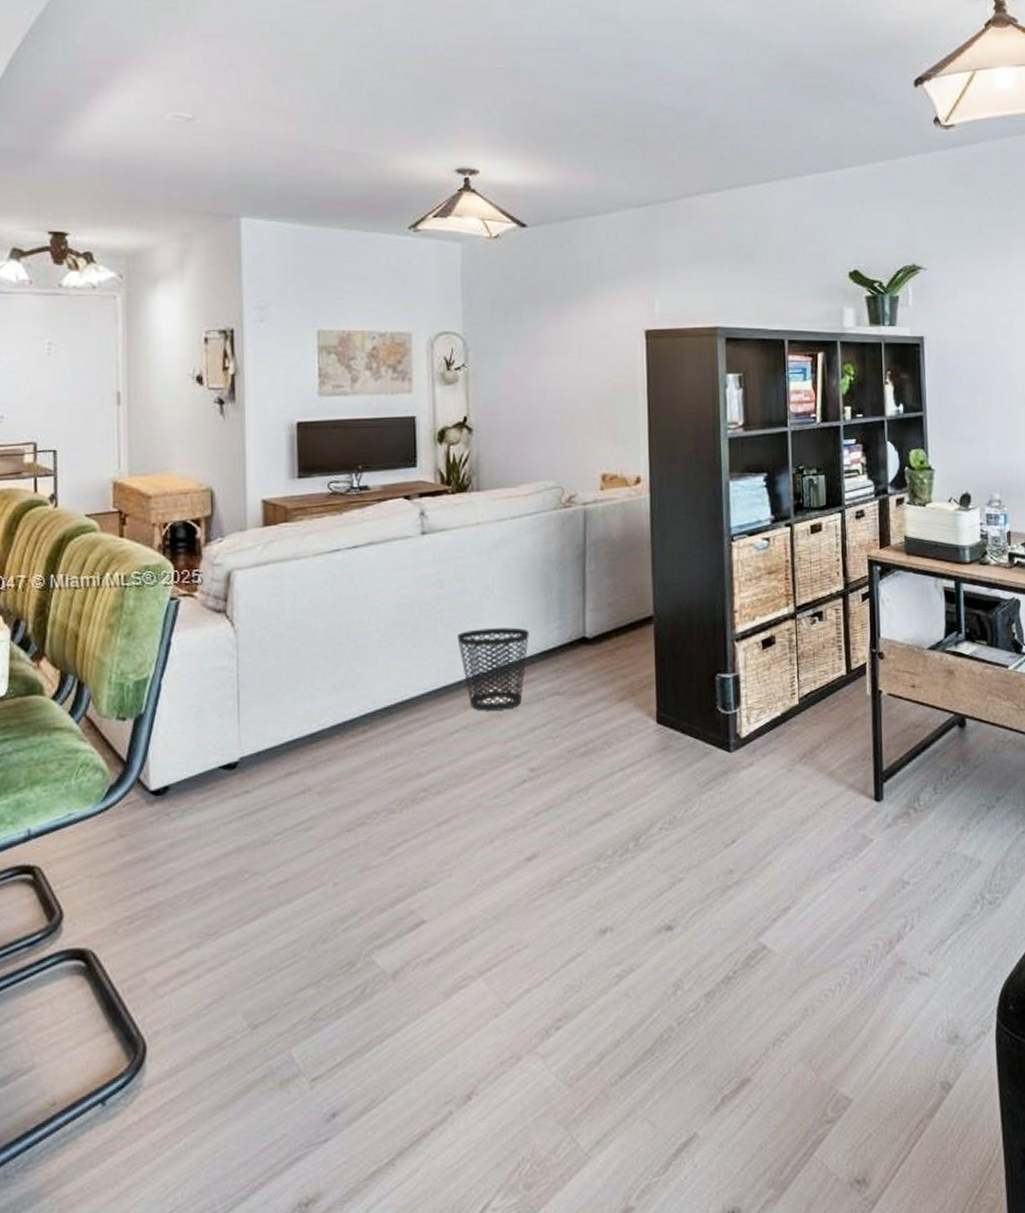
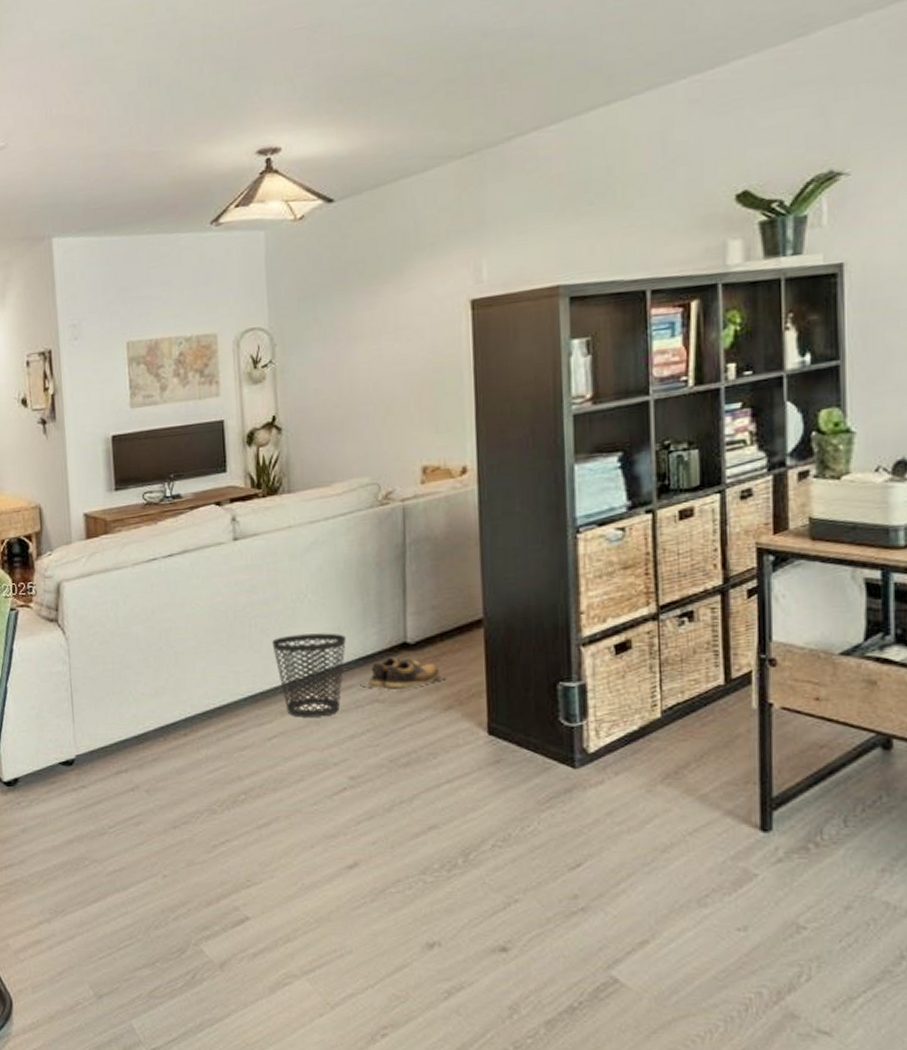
shoes: none [541,651,621,684] -> present [360,657,447,691]

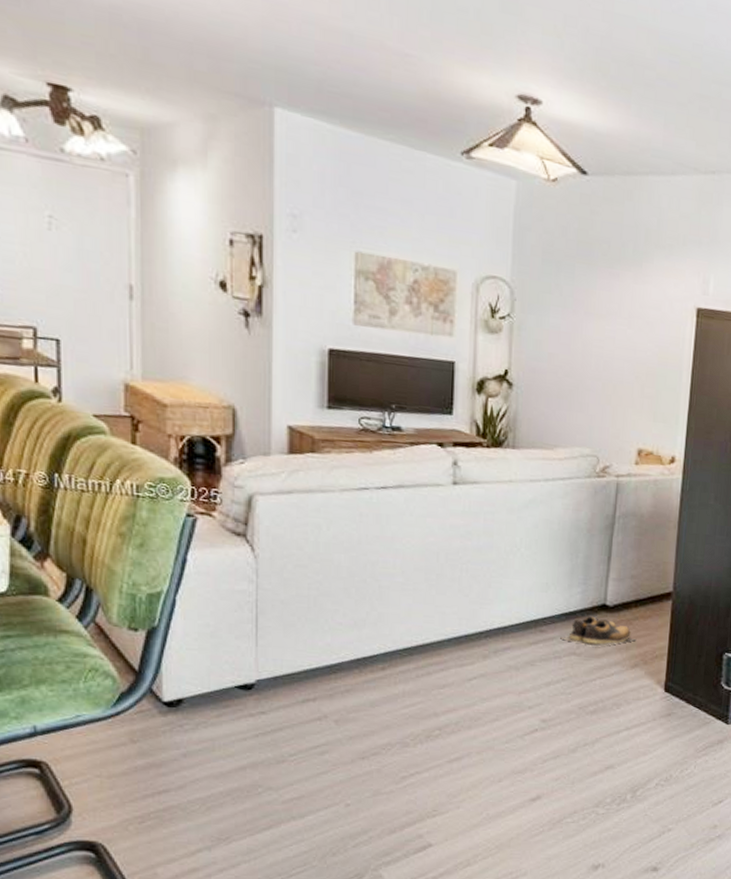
wastebasket: present [272,633,346,718] -> none [481,584,552,664]

